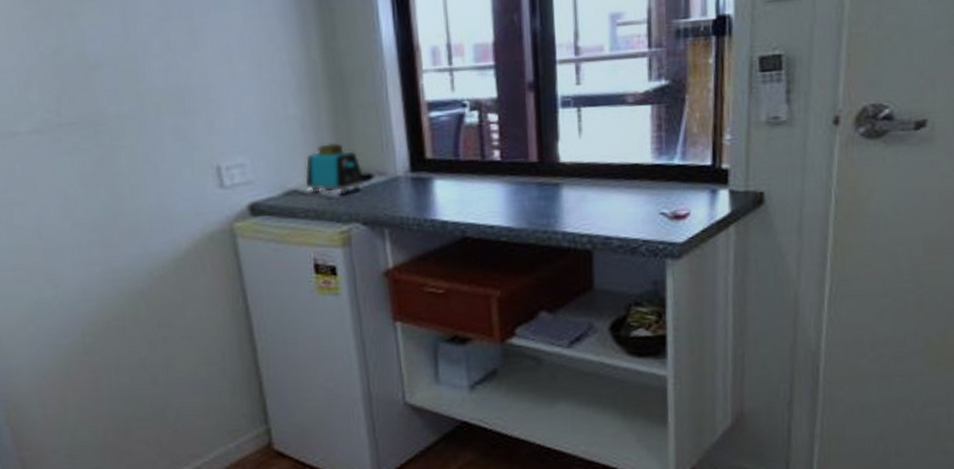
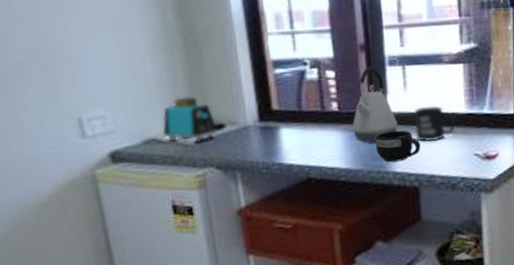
kettle: none [516,109,569,197] -> present [352,67,397,143]
mug: none [542,183,596,221] -> present [375,130,421,162]
mug: none [590,155,639,198] -> present [414,106,455,142]

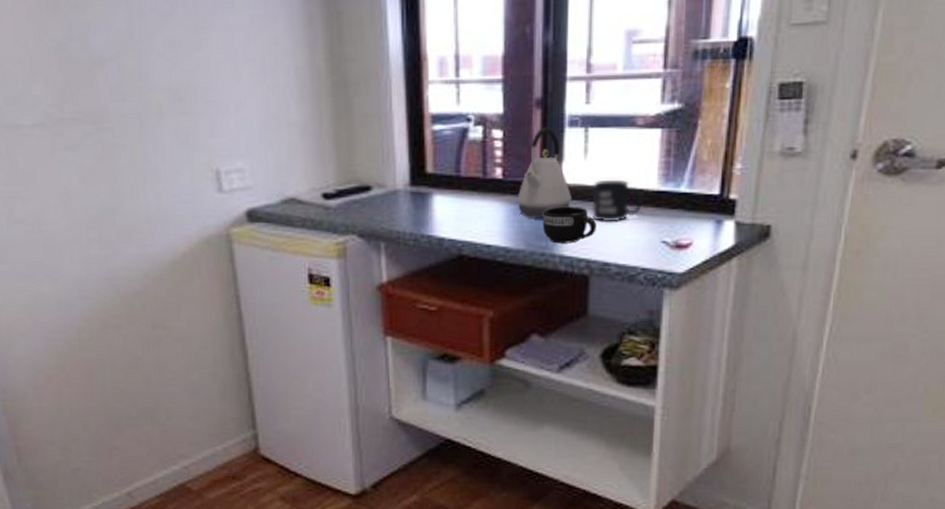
toaster: present [162,96,219,143] -> none [303,151,364,206]

